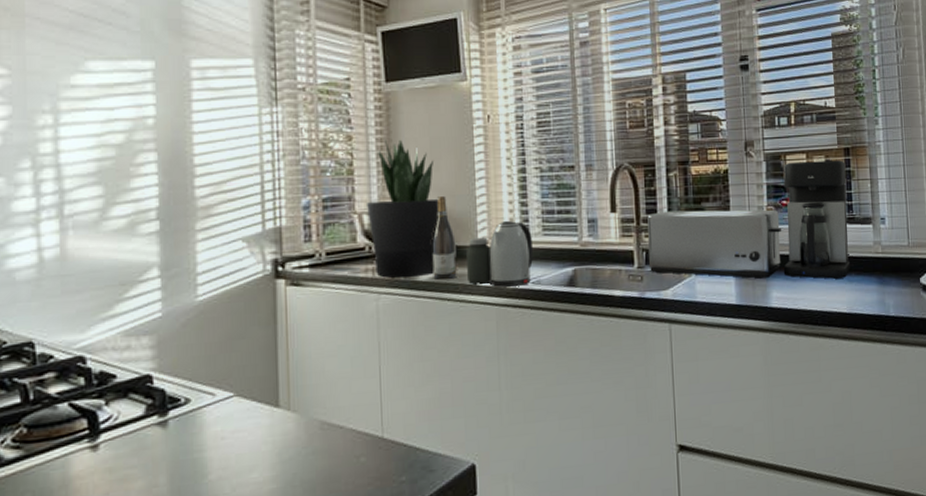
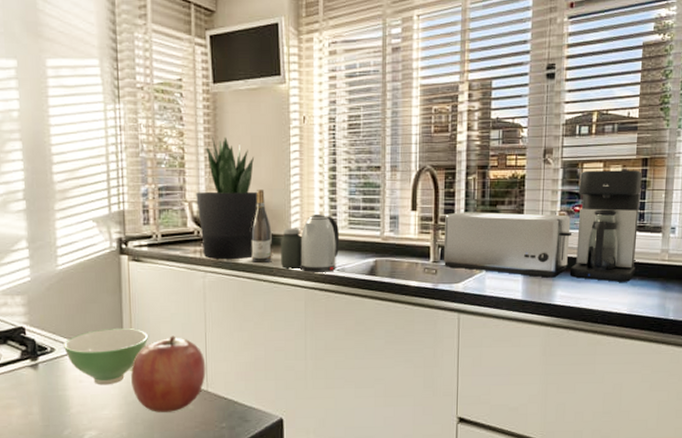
bowl: none [200,367,311,441] -> present [62,328,149,385]
fruit: none [287,372,381,470] -> present [131,335,206,412]

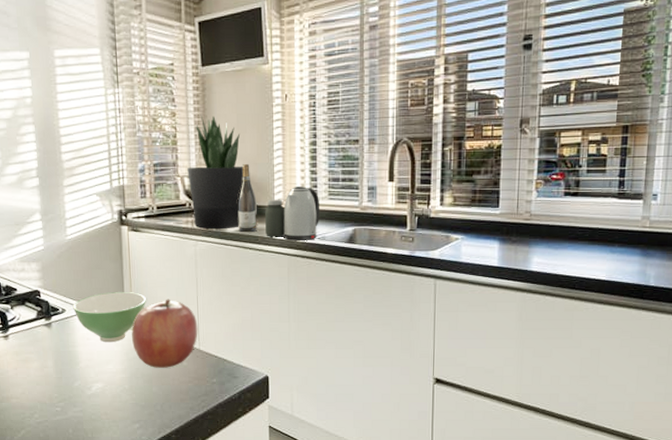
toaster: present [443,212,573,278] -> none [419,181,549,245]
coffee maker: present [569,170,642,282] -> none [546,138,622,249]

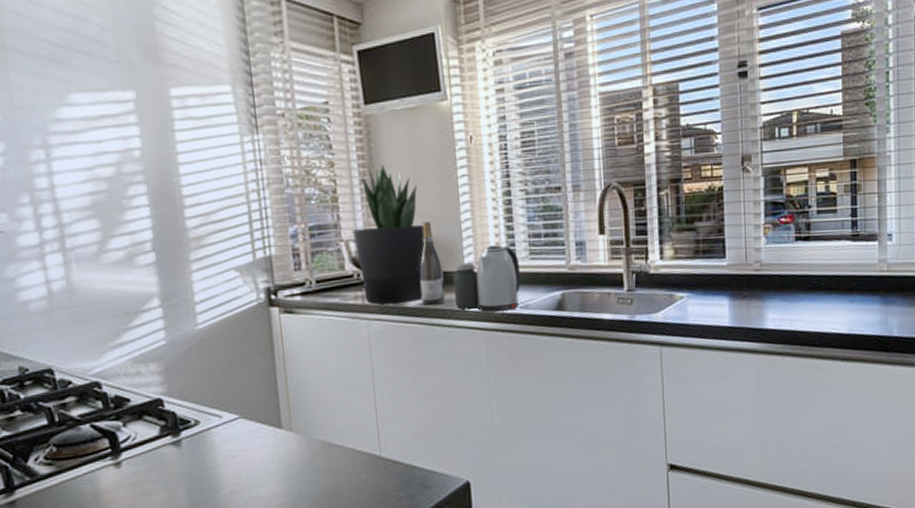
bowl: present [72,292,147,343] -> none [208,391,309,460]
fruit: present [131,299,198,368] -> none [290,395,378,486]

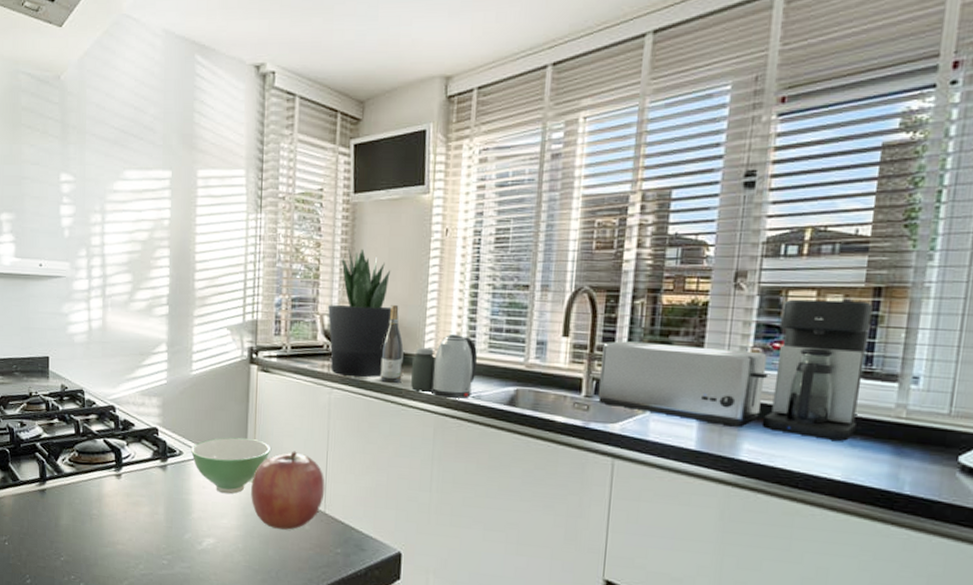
bowl: none [208,391,309,460] -> present [190,437,272,494]
fruit: none [290,395,378,486] -> present [251,451,325,530]
toaster: none [637,228,780,300] -> present [597,341,769,427]
coffee maker: none [780,173,852,299] -> present [761,299,873,441]

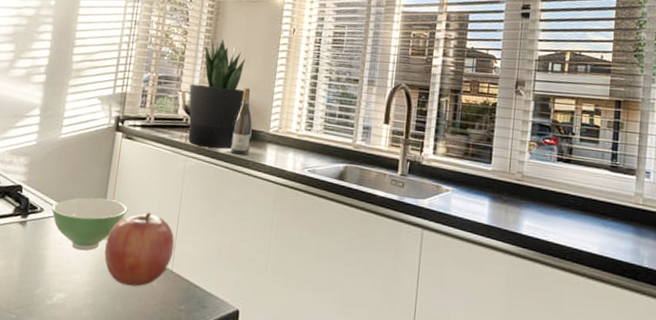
jar: present [411,347,435,392] -> none [257,125,279,165]
kettle: present [432,335,478,399] -> none [274,116,315,172]
toaster: present [597,341,769,427] -> none [411,130,542,207]
coffee maker: present [761,299,873,441] -> none [537,105,615,222]

